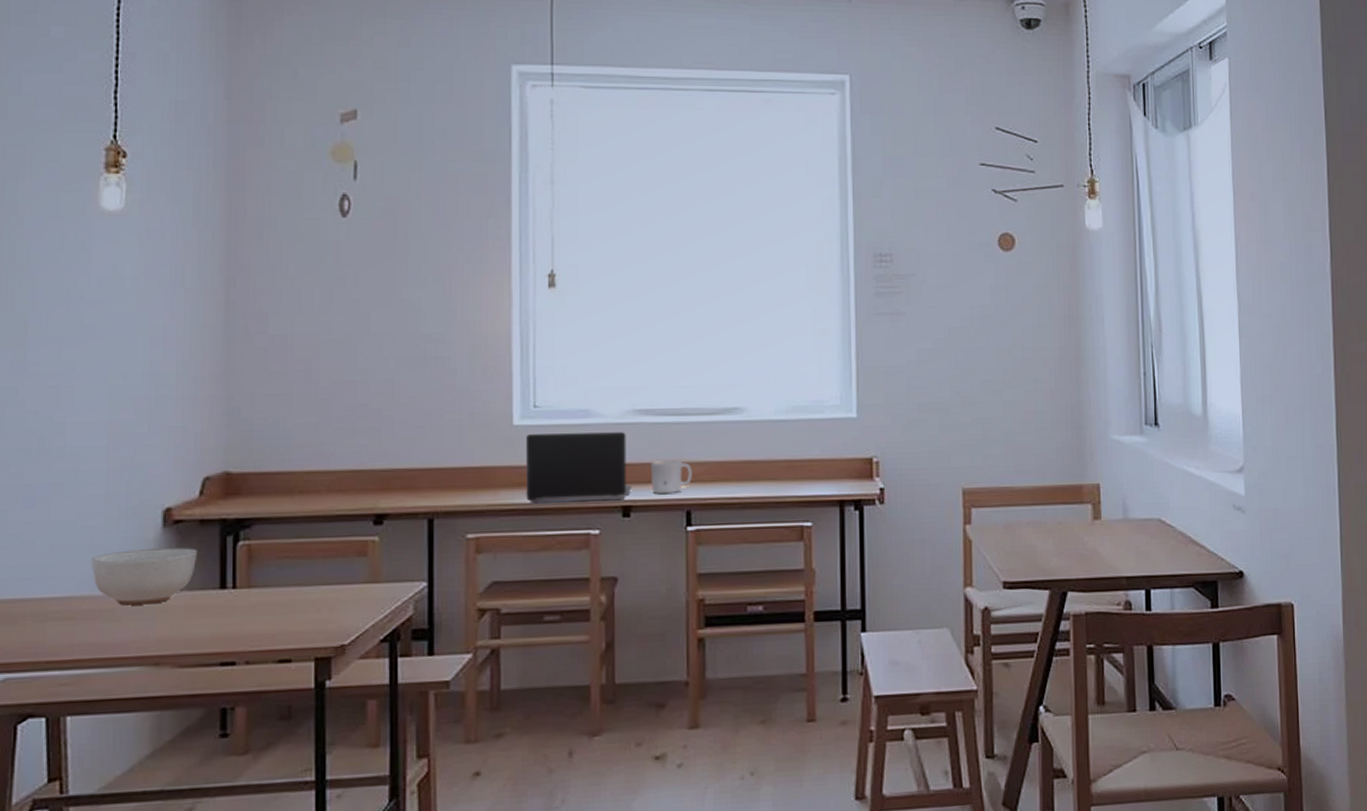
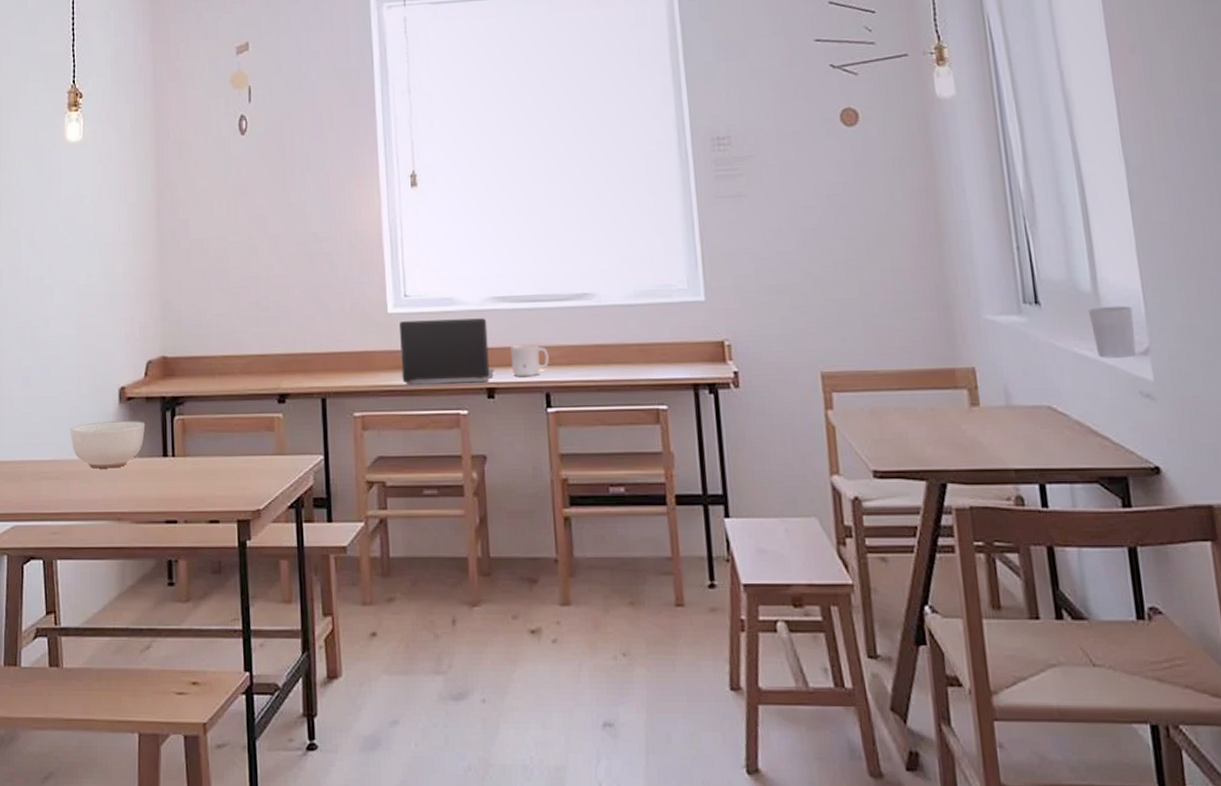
candle holder: none [1197,428,1234,476] -> present [1088,305,1137,358]

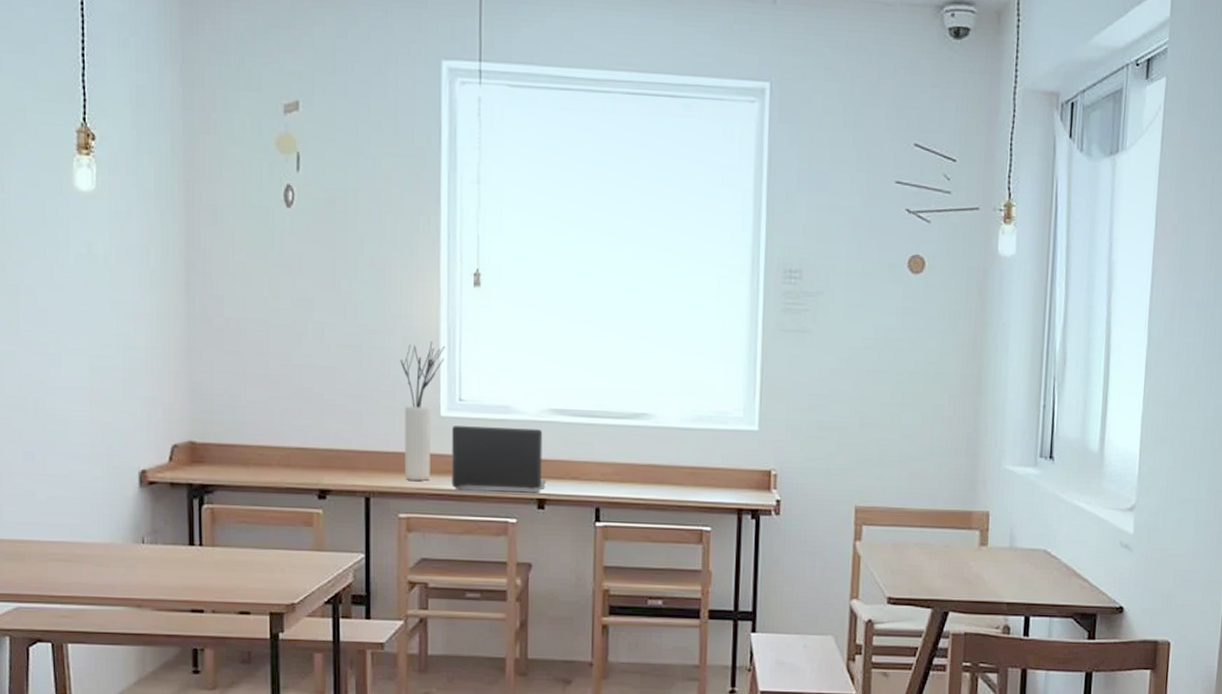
bowl: present [69,421,146,469] -> none [81,505,170,554]
vase: none [347,242,388,379] -> present [400,340,445,481]
mug: present [509,343,549,377] -> none [563,458,602,491]
candle holder: present [1088,305,1137,358] -> none [1092,465,1129,512]

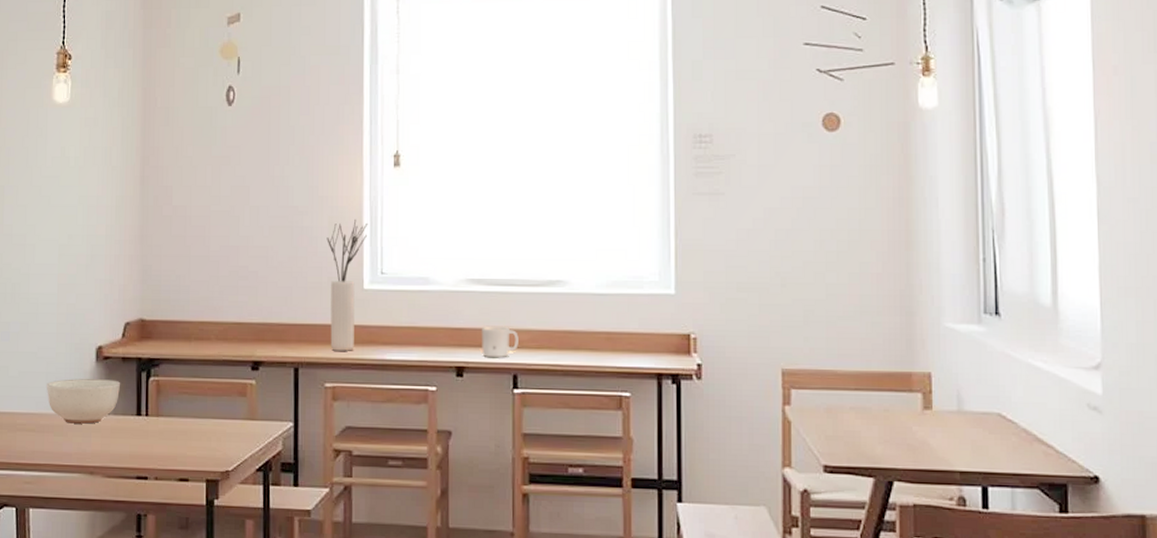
bowl: none [81,505,170,554] -> present [46,379,121,424]
laptop computer: present [452,426,547,493] -> none [374,298,465,361]
mug: none [563,458,602,491] -> present [481,326,519,358]

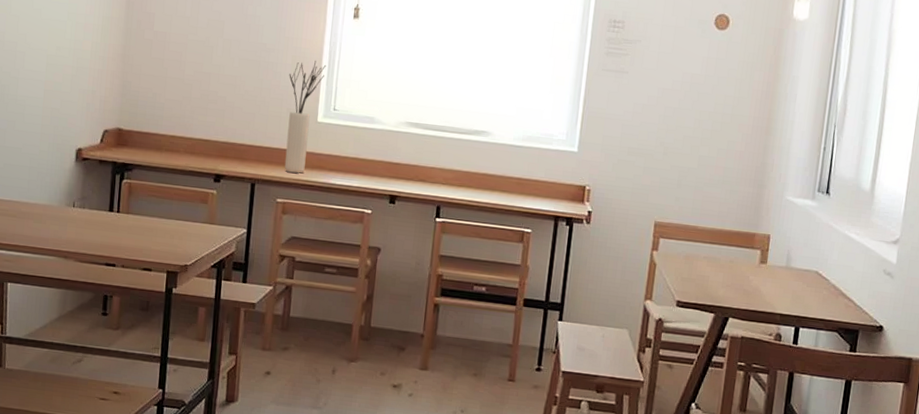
bowl: present [46,379,121,424] -> none [28,174,97,215]
mug: present [481,326,519,358] -> none [413,163,445,191]

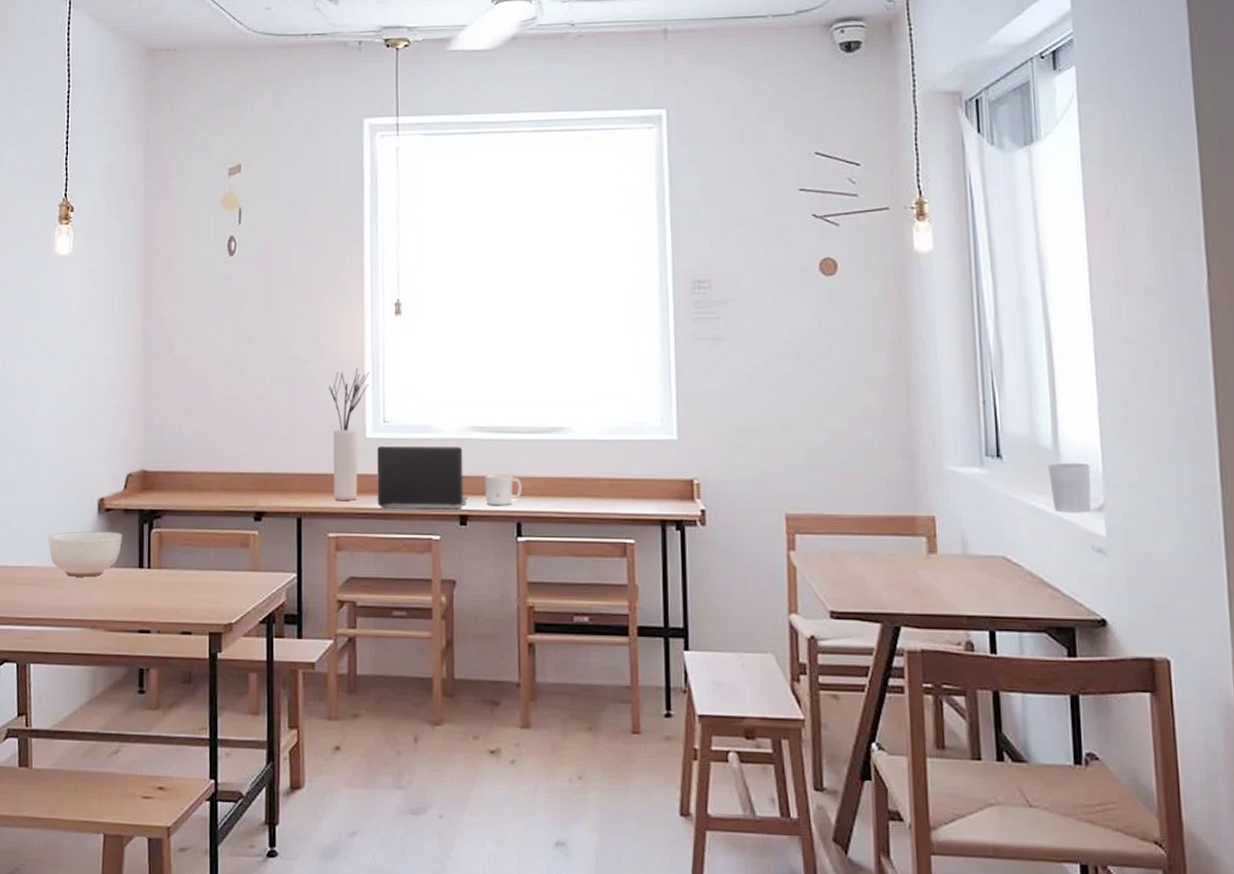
bowl: none [28,174,97,215] -> present [47,531,123,577]
laptop computer: none [321,130,399,191] -> present [377,446,468,510]
mug: none [413,163,445,191] -> present [484,473,522,506]
candle holder: none [861,203,895,244] -> present [1047,462,1091,513]

